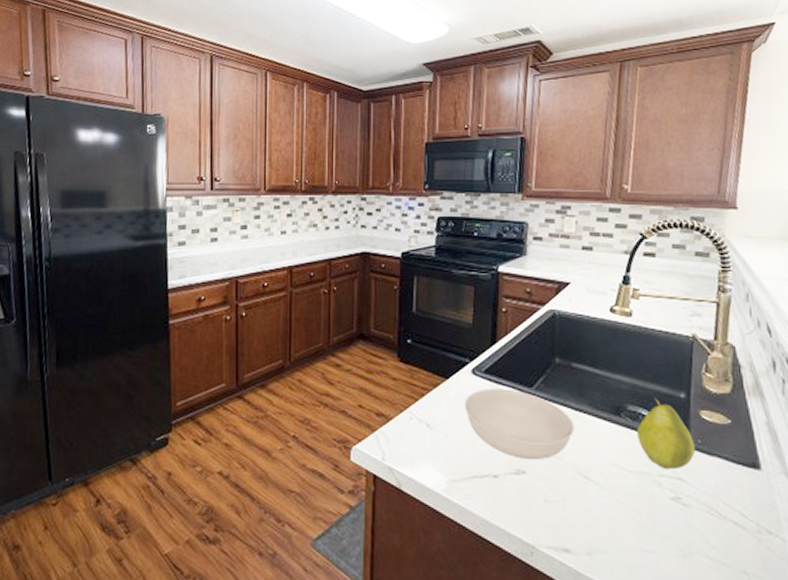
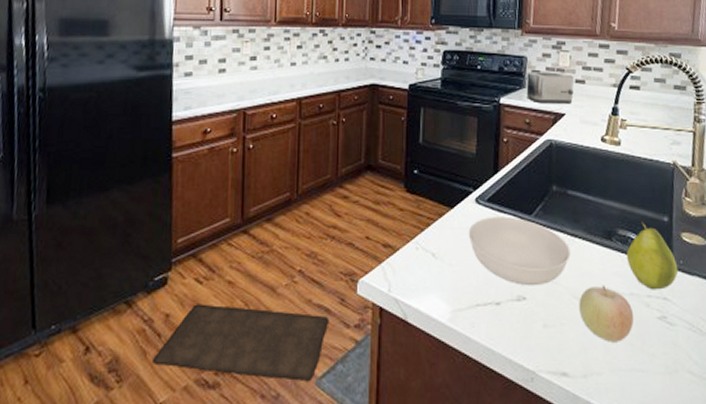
doormat: none [157,464,324,543] -> present [153,304,330,382]
toaster: none [527,238,581,272] -> present [526,72,574,104]
fruit: none [583,462,645,521] -> present [579,285,634,342]

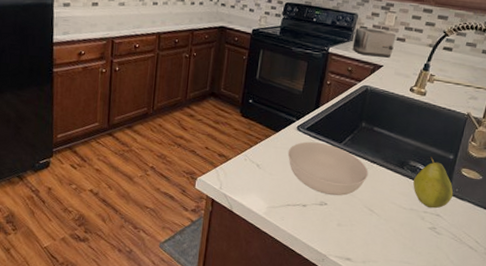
doormat: present [153,304,330,382] -> none [39,183,173,245]
fruit: present [579,285,634,342] -> none [367,200,411,242]

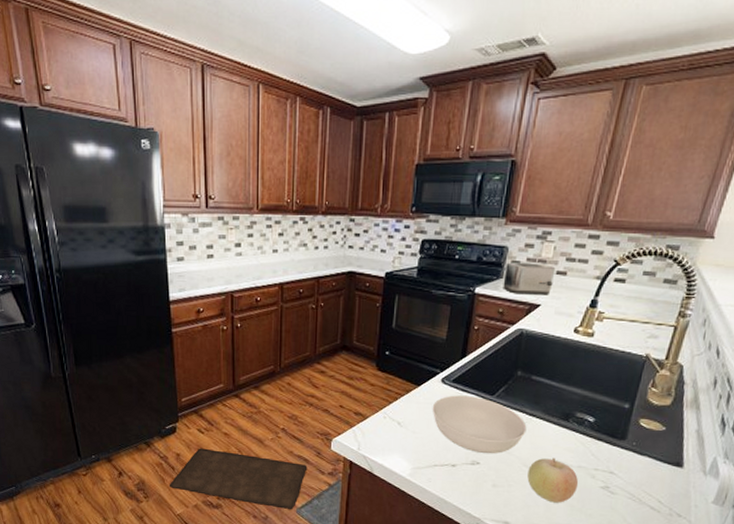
doormat: none [39,183,173,245] -> present [170,448,308,510]
fruit: none [367,200,411,242] -> present [527,457,579,503]
fruit: present [413,157,454,209] -> none [580,407,630,465]

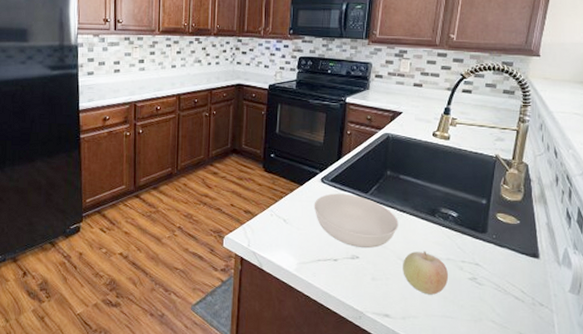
doormat: present [170,448,308,510] -> none [71,247,202,307]
toaster: present [503,262,556,295] -> none [369,76,413,104]

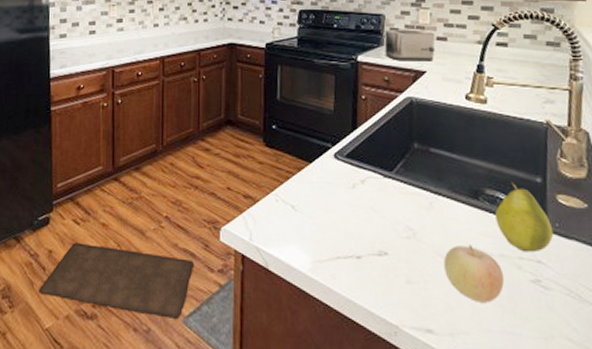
doormat: none [71,247,202,307] -> present [39,242,195,320]
bowl: present [314,193,399,249] -> none [327,172,434,242]
toaster: none [369,76,413,104] -> present [384,29,436,61]
fruit: none [447,203,491,258] -> present [495,182,554,253]

